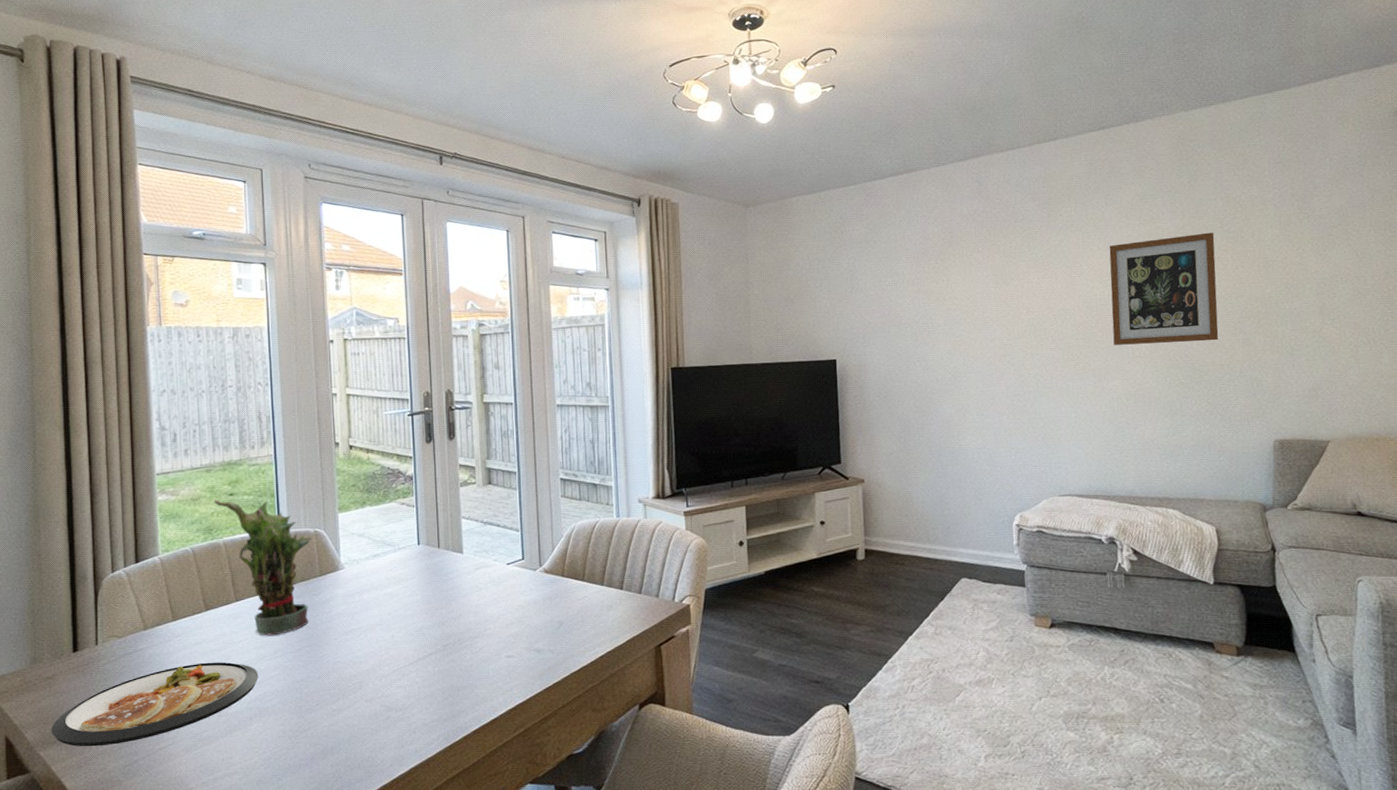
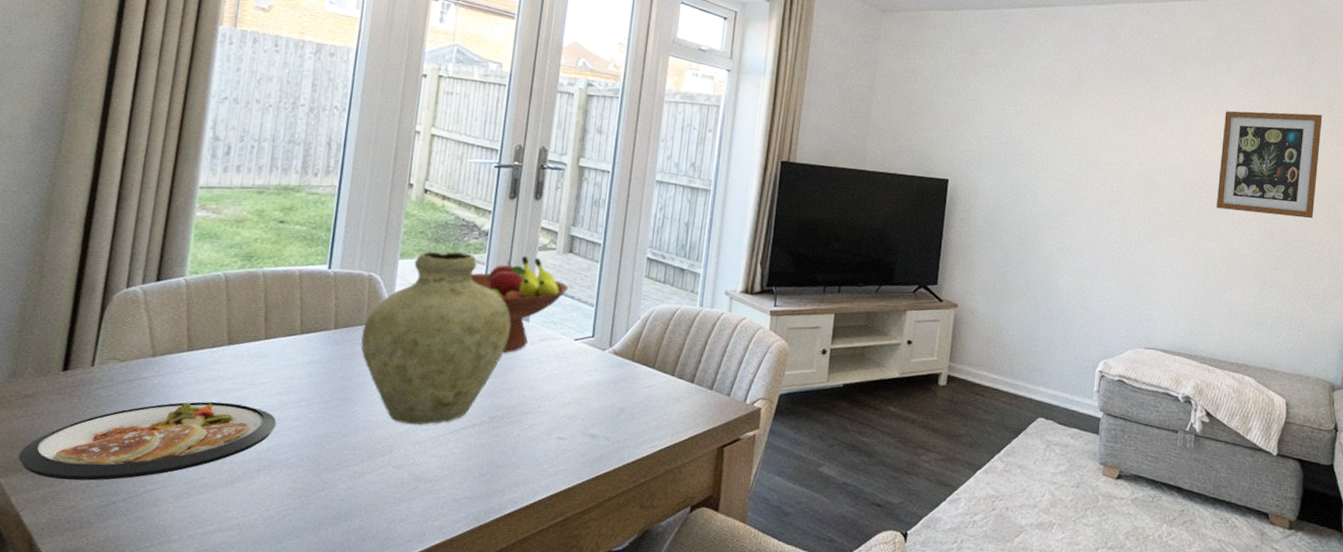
potted plant: present [214,499,313,636] -> none [260,224,366,382]
vase: none [318,498,448,661] -> present [361,251,511,425]
fruit bowl: none [404,493,493,586] -> present [470,256,568,354]

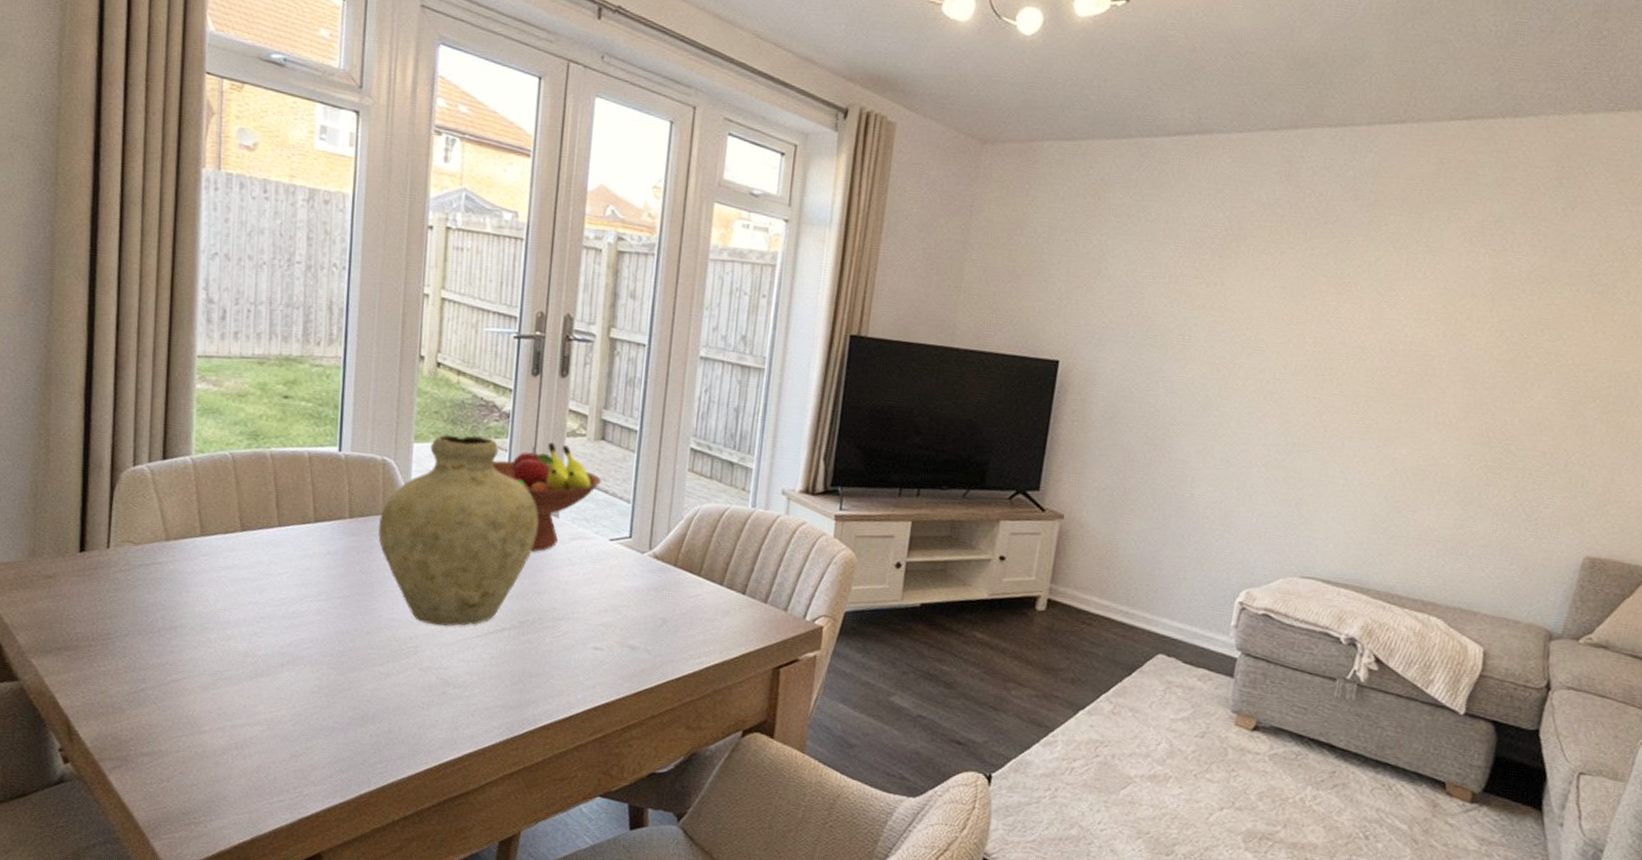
dish: present [18,401,277,481] -> none [46,590,297,667]
wall art: present [1216,110,1323,219] -> none [1414,275,1579,421]

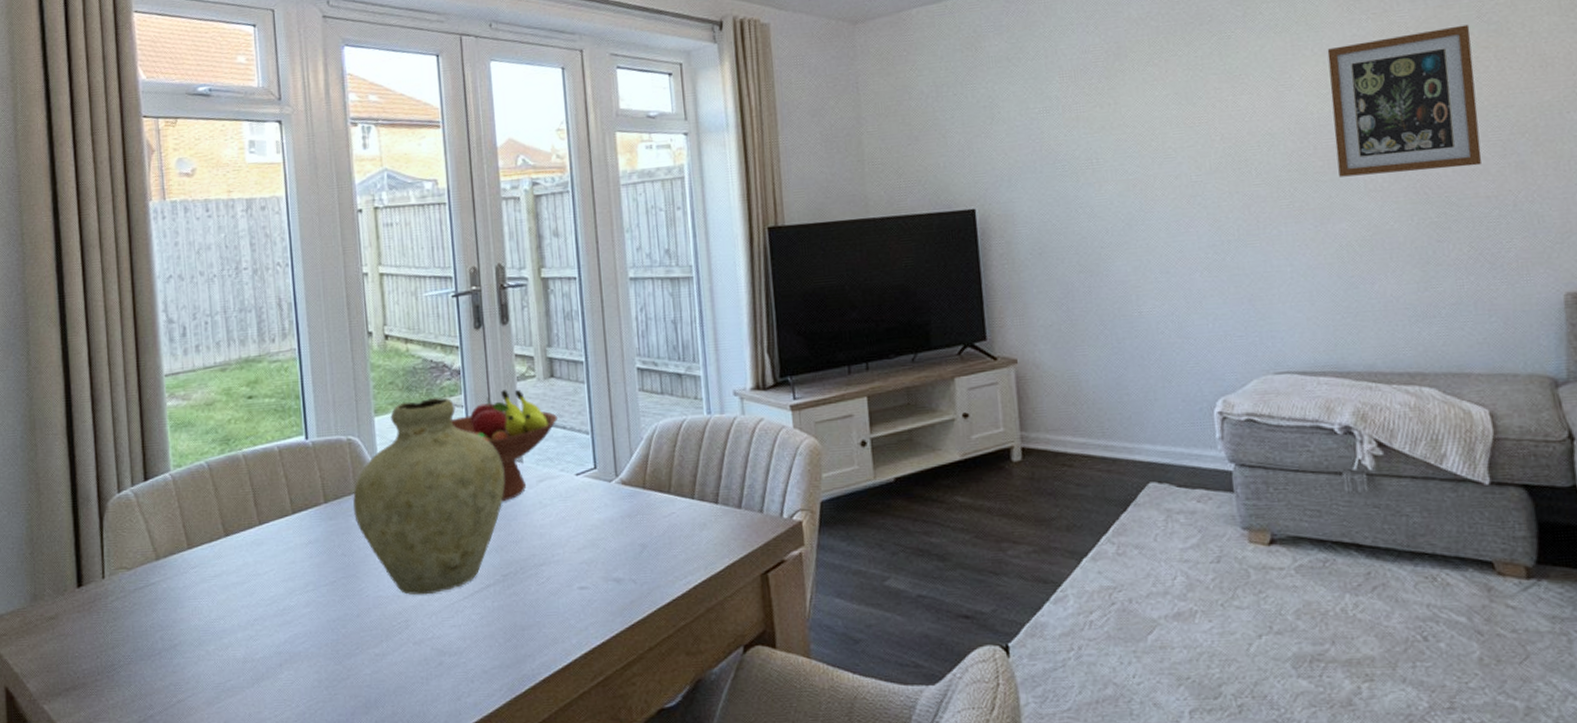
wall art: none [1414,275,1579,421] -> present [1327,24,1482,177]

